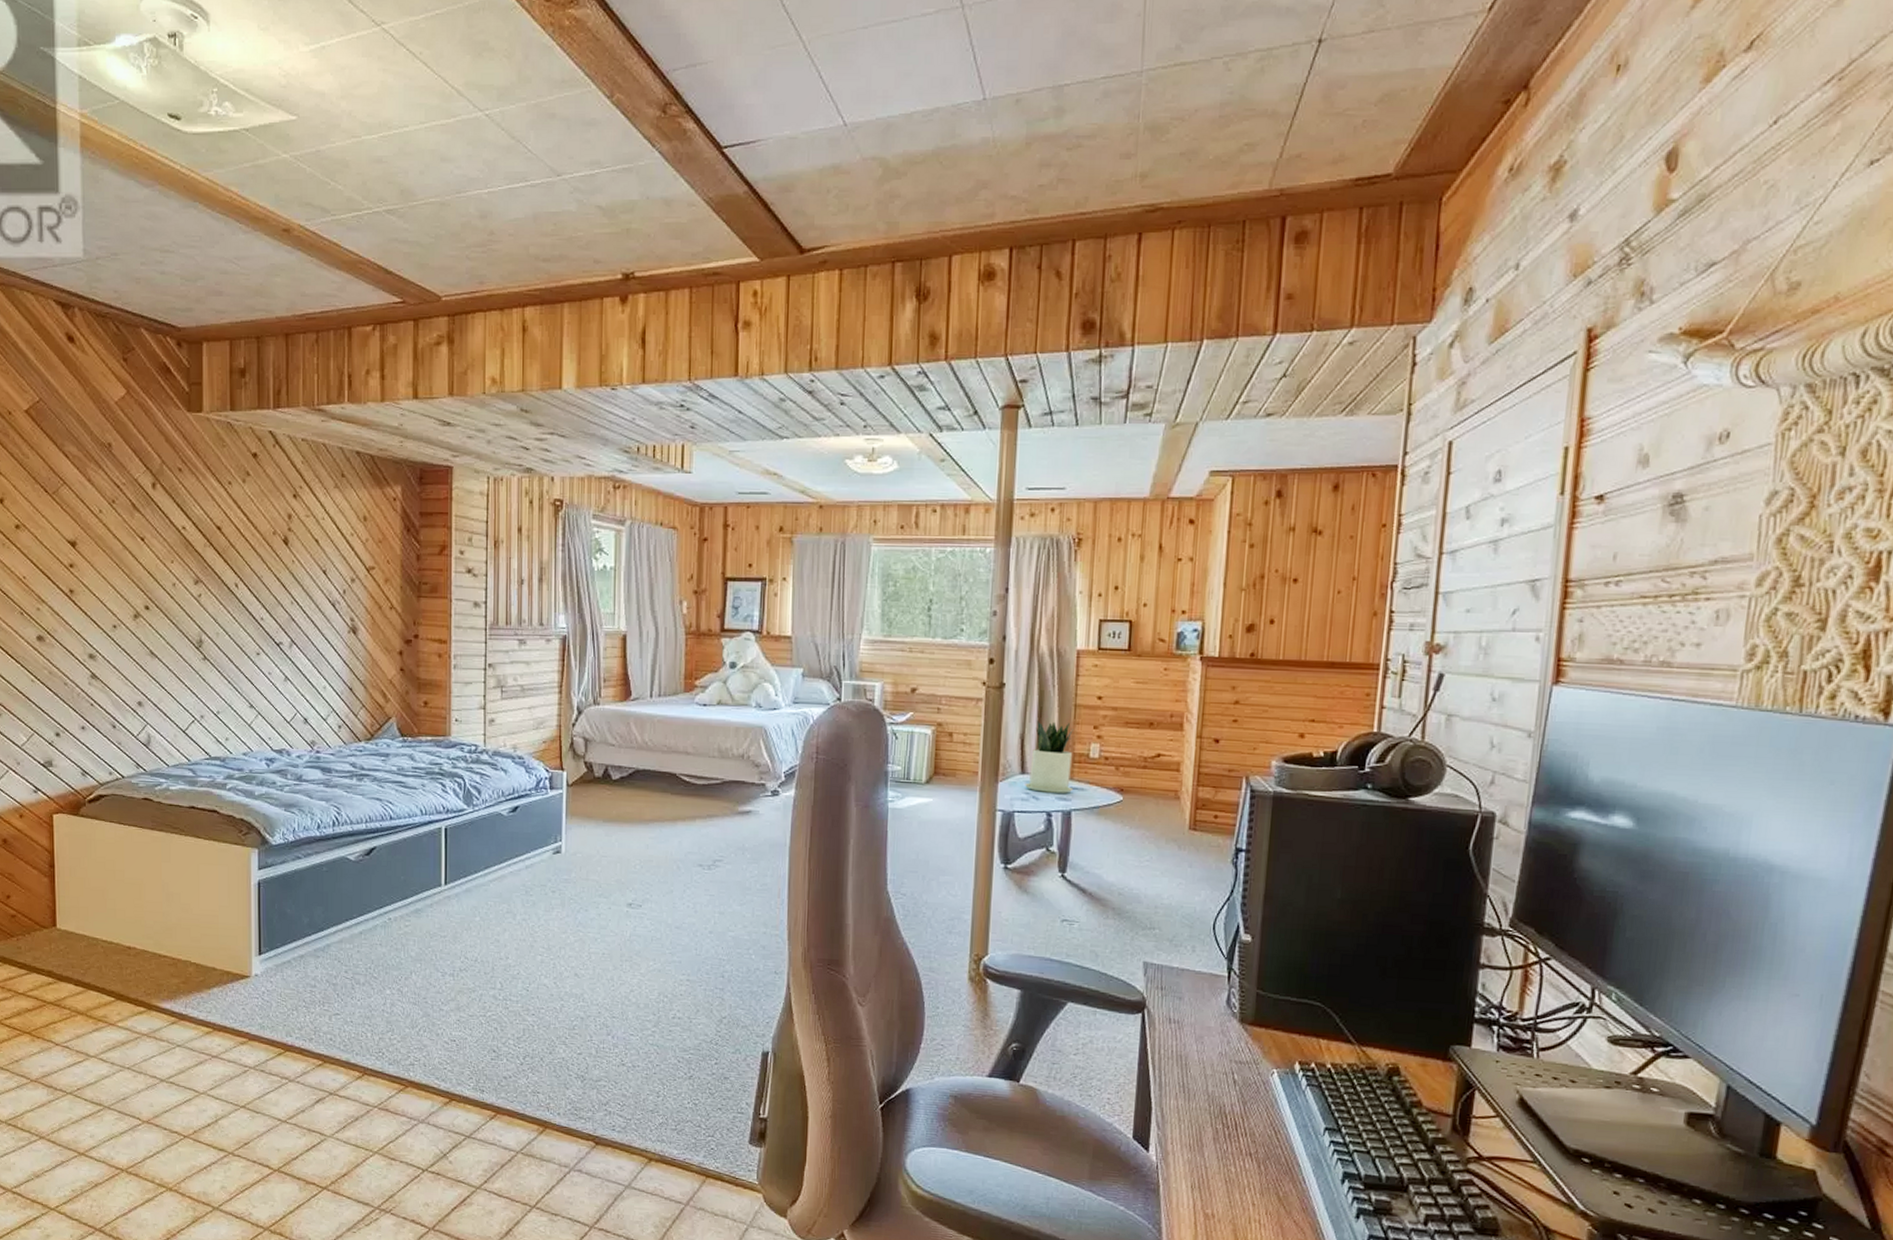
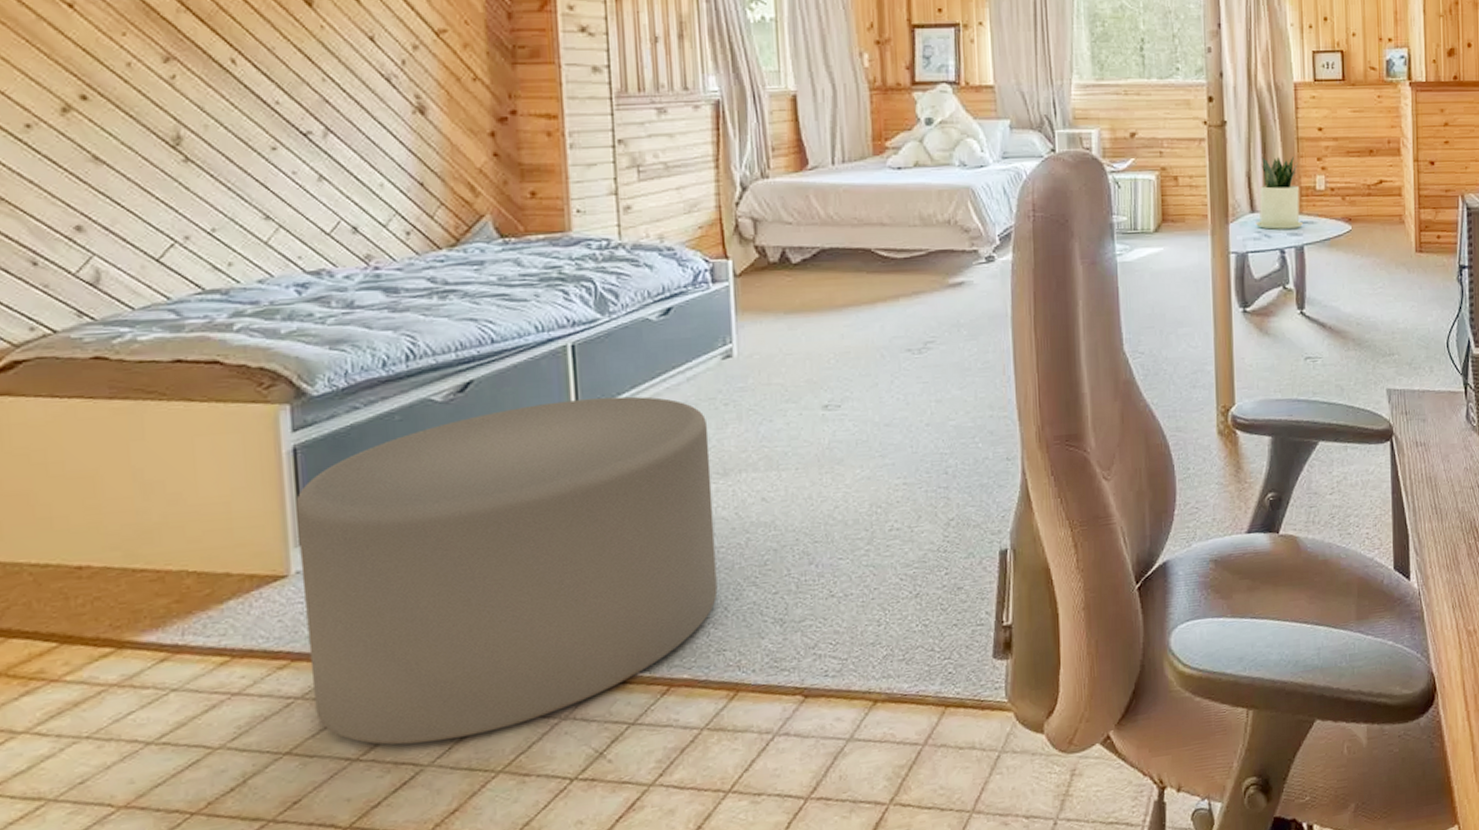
pouf: none [258,872,539,1121] -> present [296,396,718,745]

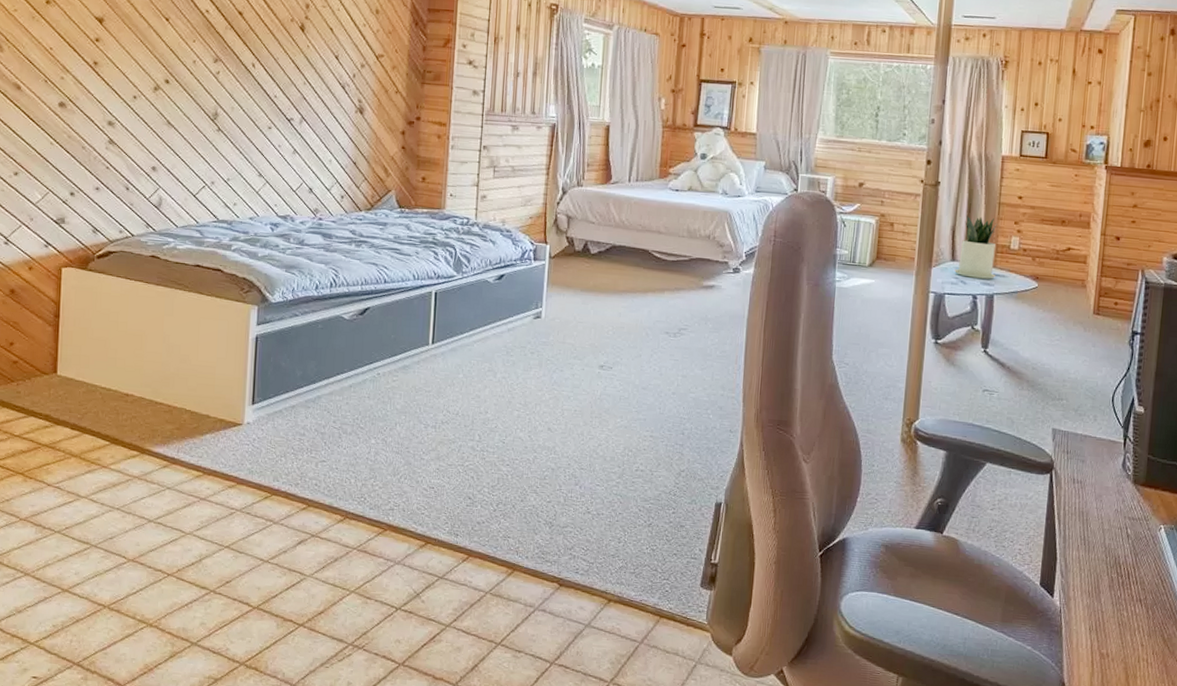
pouf: present [296,396,718,745] -> none [247,332,518,562]

